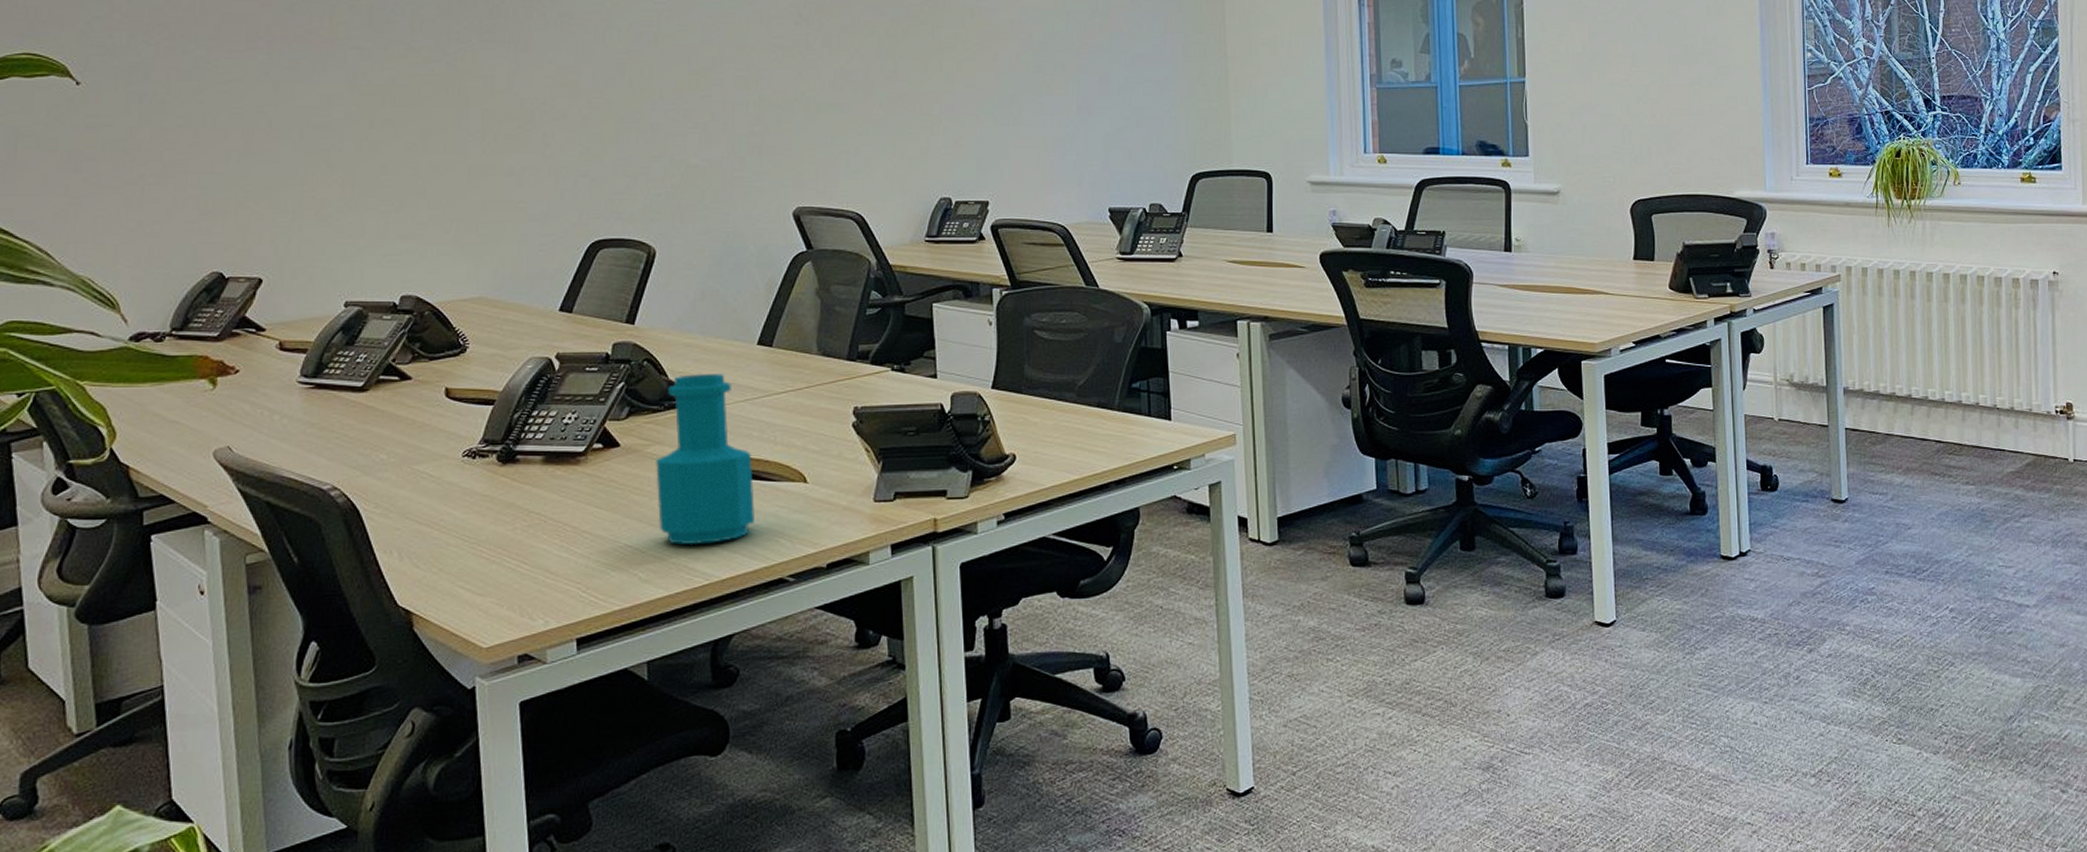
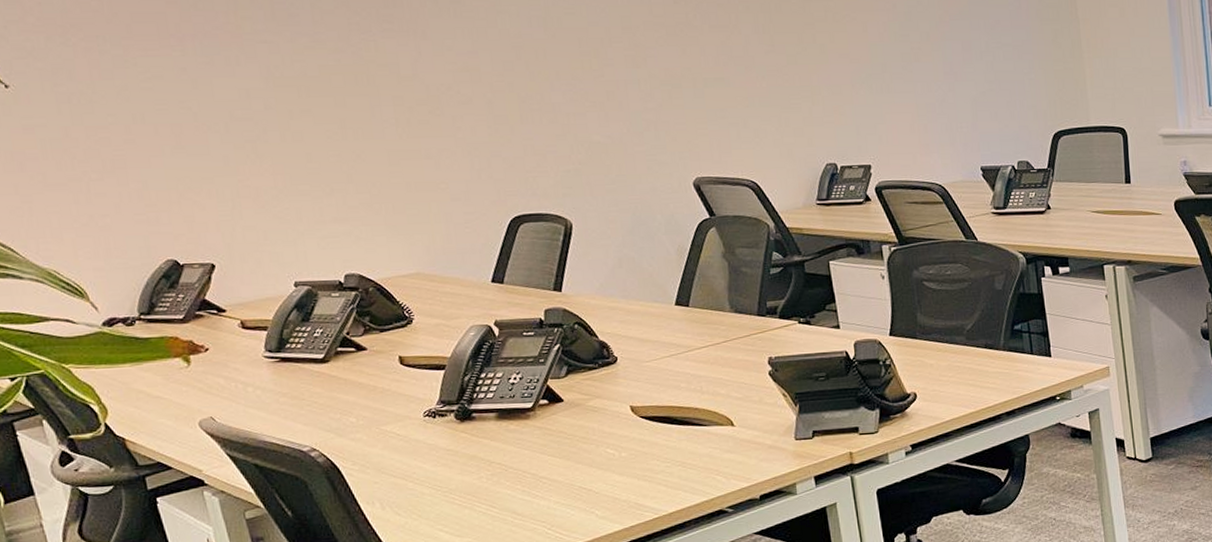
bottle: present [656,373,755,545] -> none [597,333,692,485]

